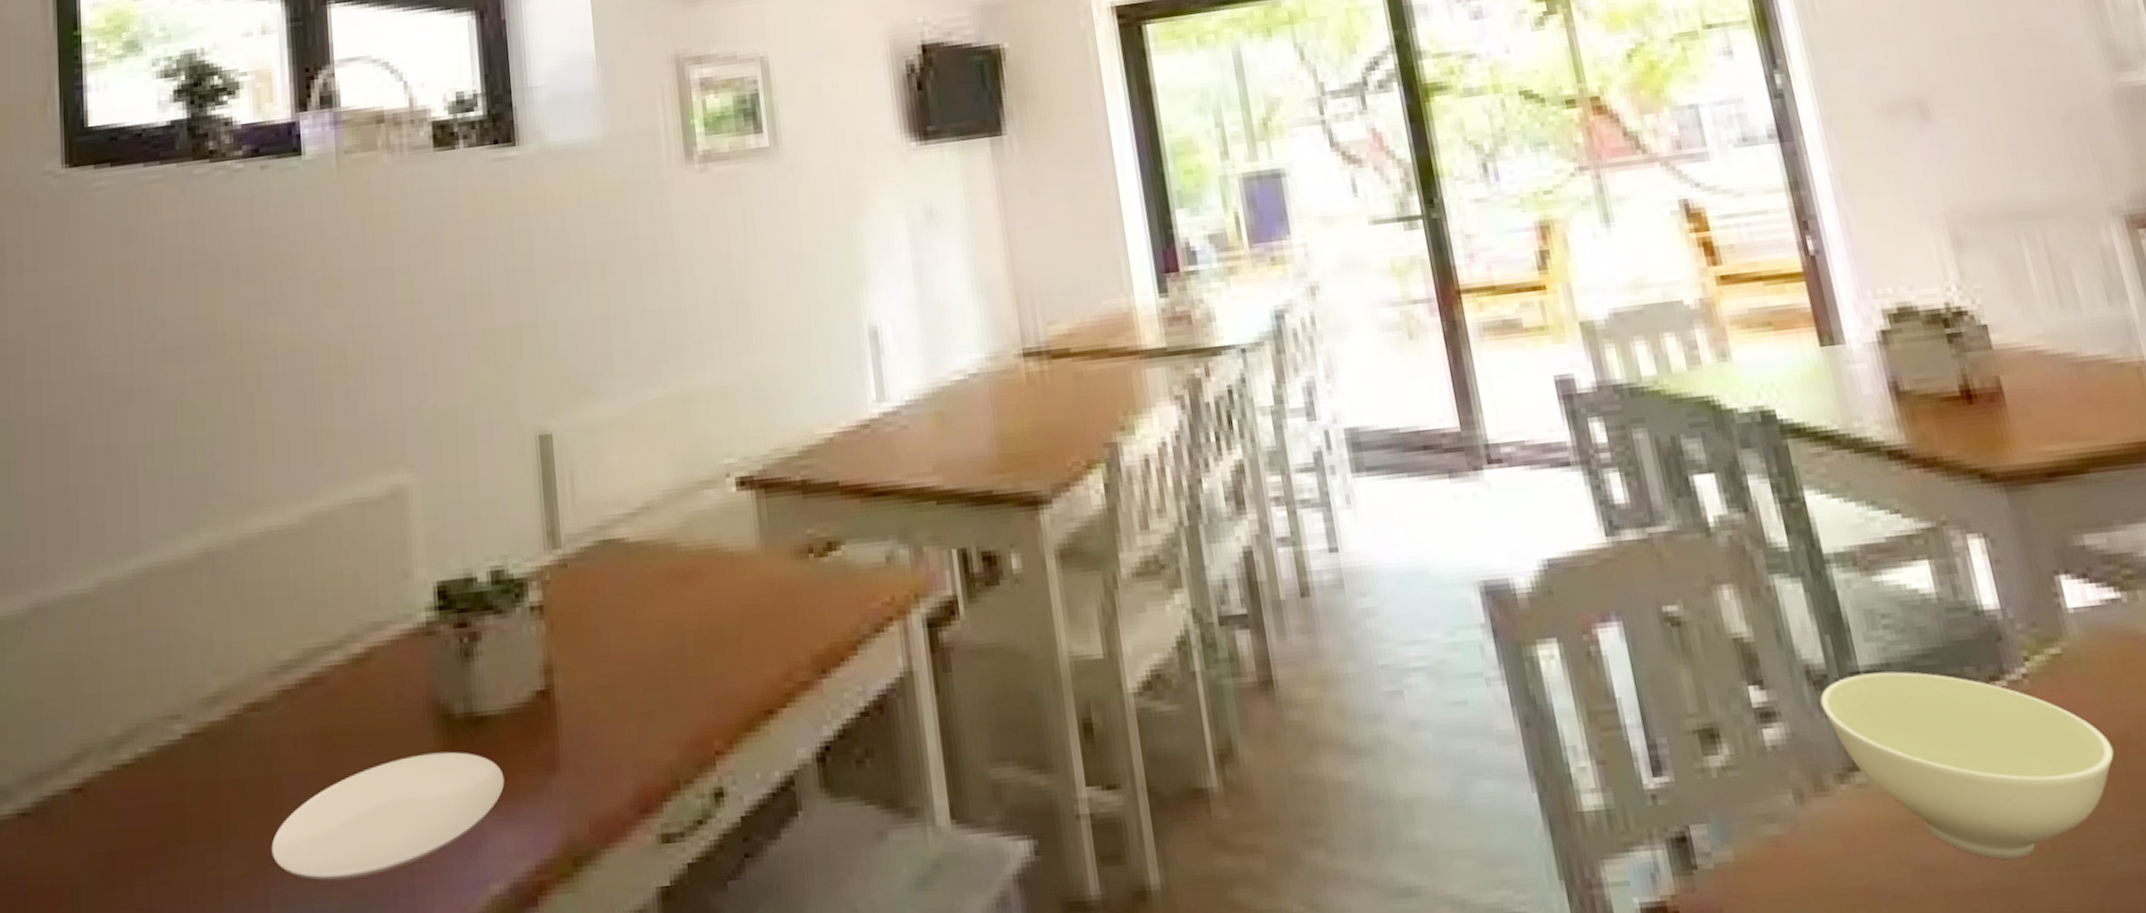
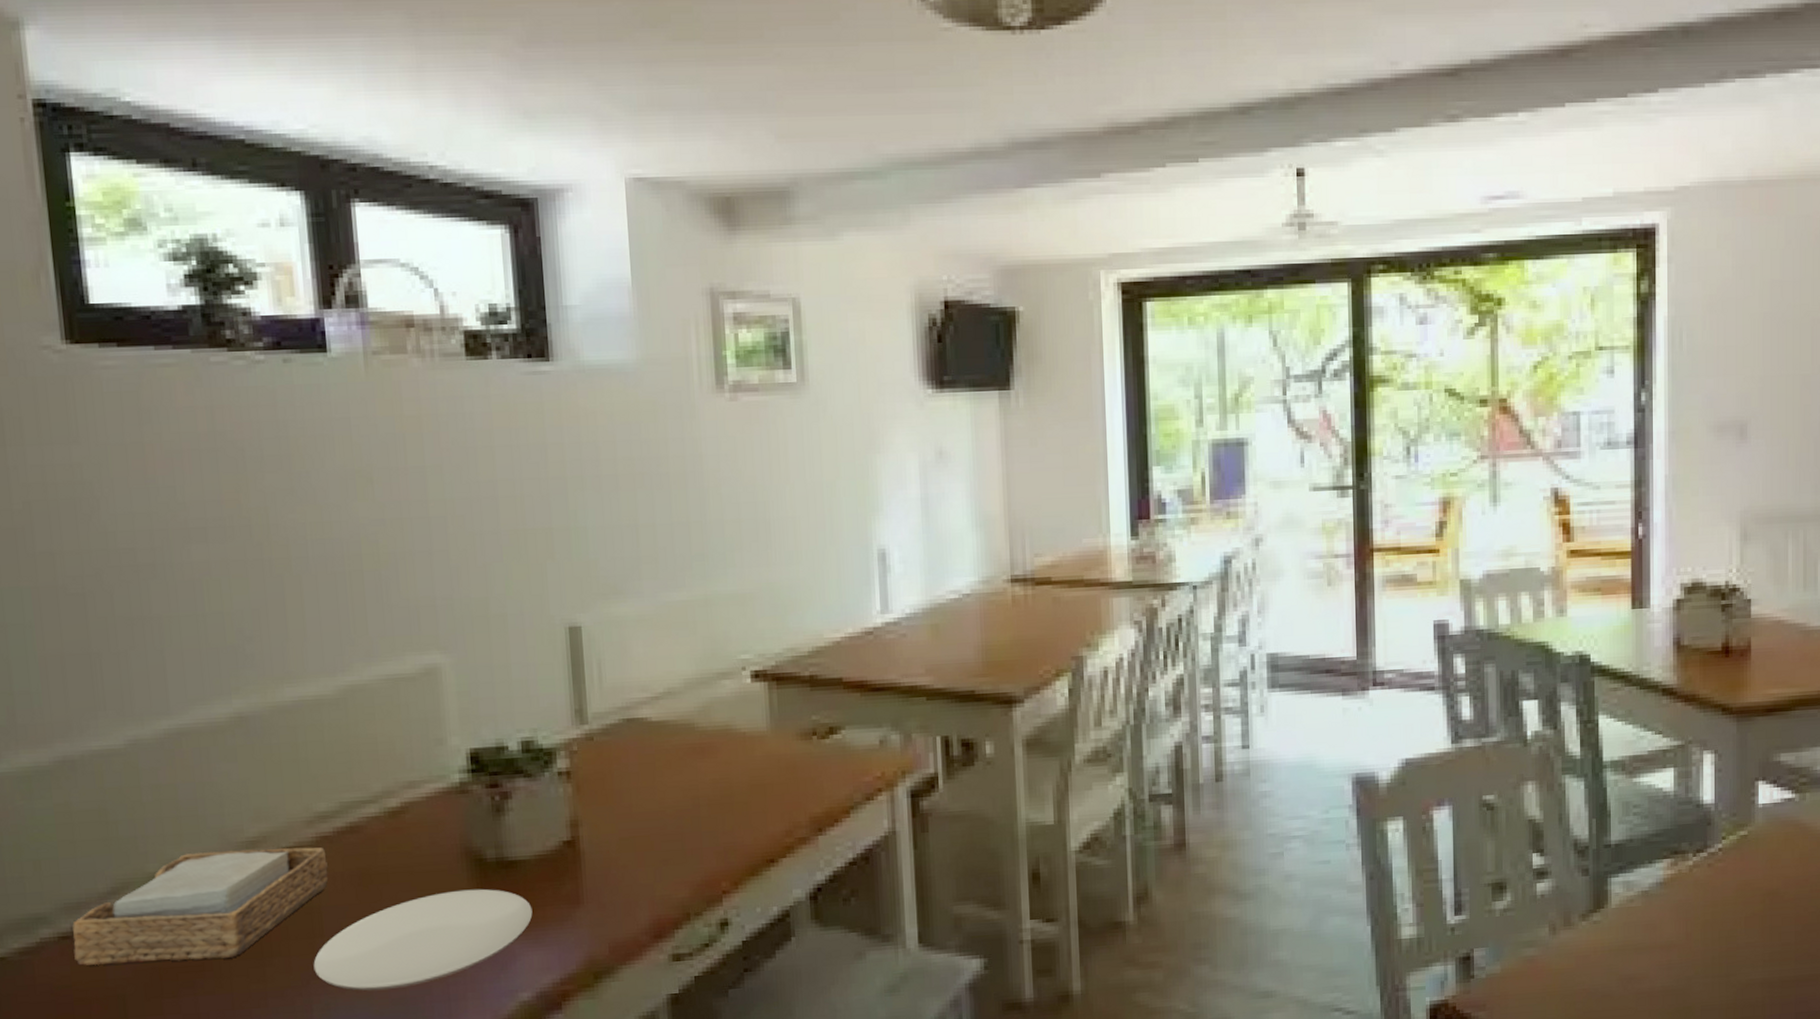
napkin holder: none [32,703,290,848] -> present [72,847,329,966]
bowl: present [1819,671,2114,860] -> none [1580,845,1766,972]

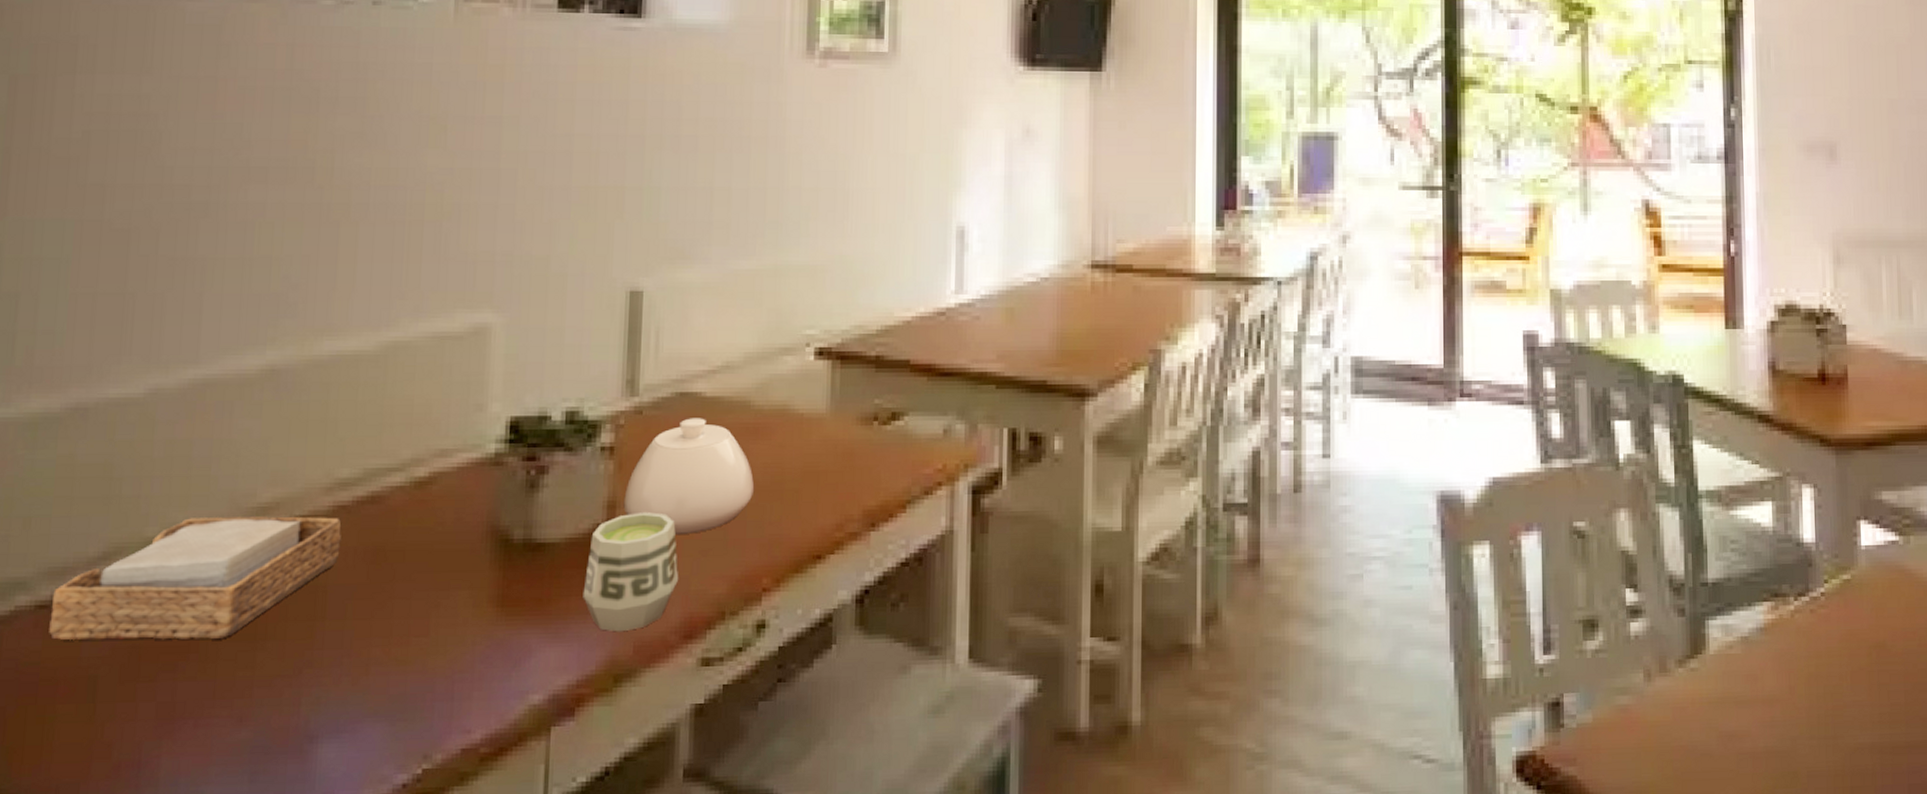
plate: present [313,888,533,991] -> none [309,573,556,685]
cup: none [556,828,644,936] -> present [583,512,679,632]
sugar bowl: none [584,741,706,848] -> present [623,418,755,536]

